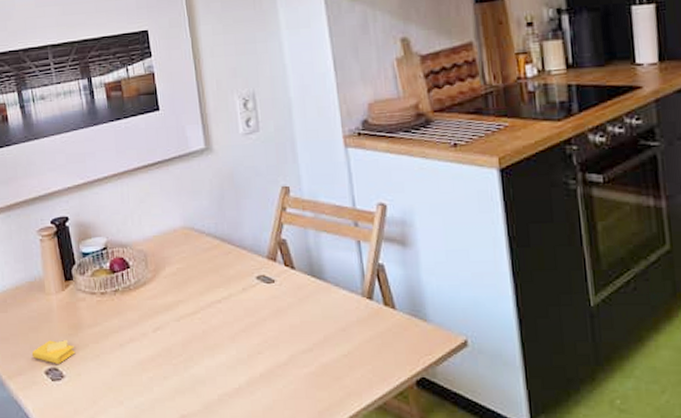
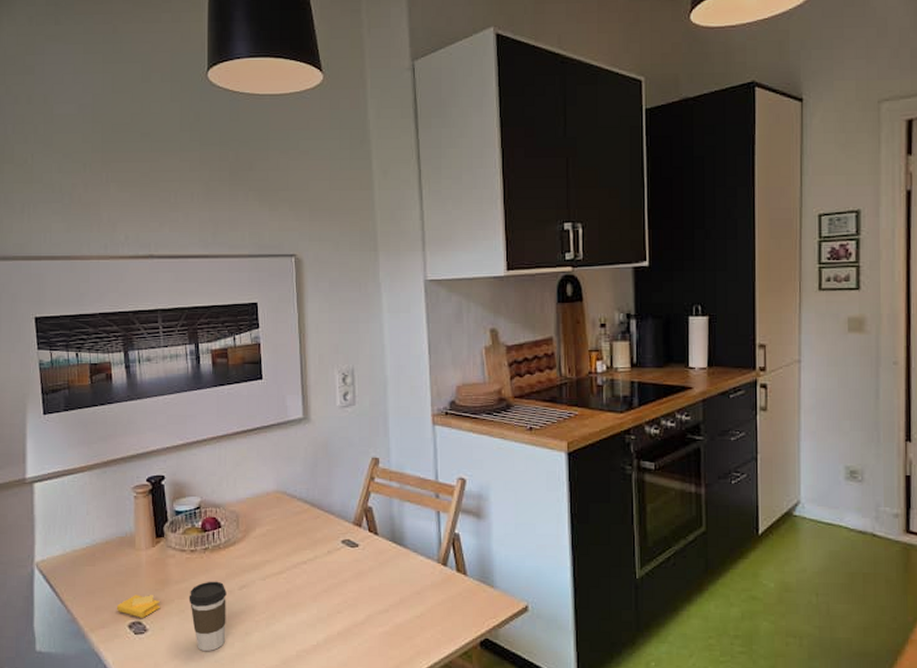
coffee cup: none [103,324,143,396] -> present [189,581,226,651]

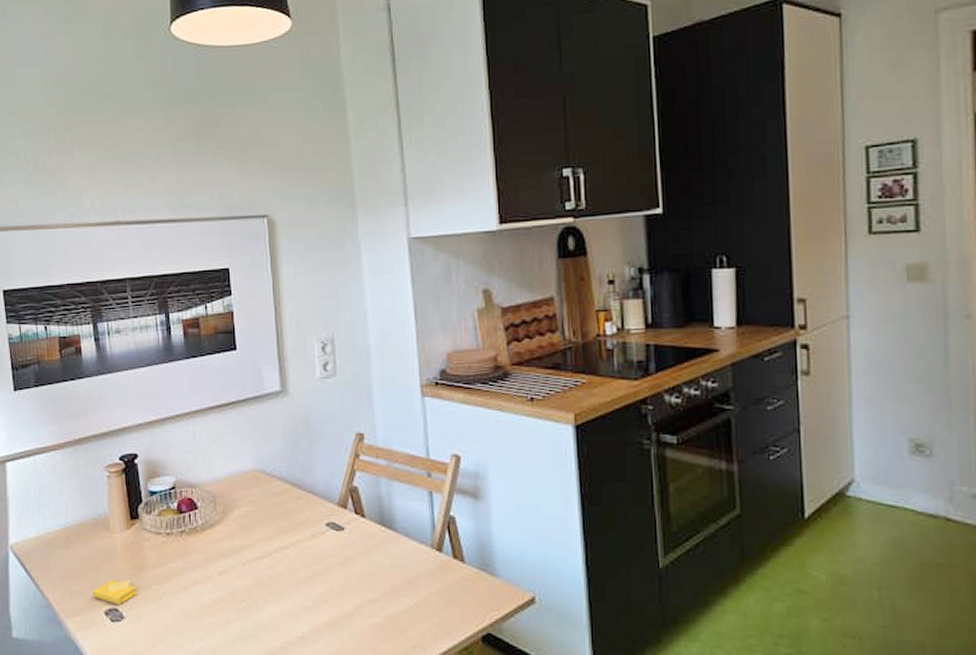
coffee cup: present [189,581,226,651] -> none [166,566,206,641]

